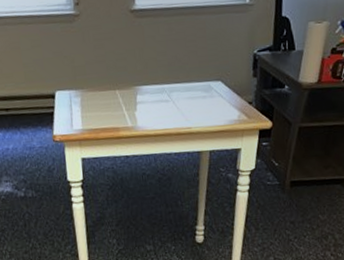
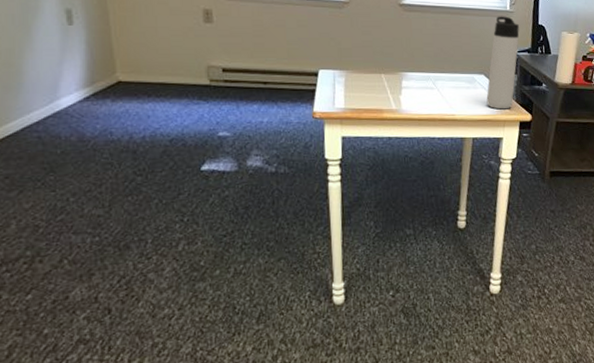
thermos bottle: none [223,10,260,119] -> present [486,16,520,110]

